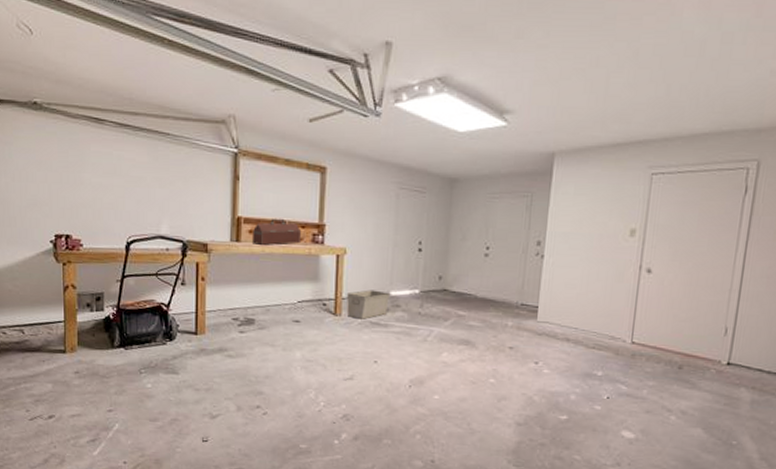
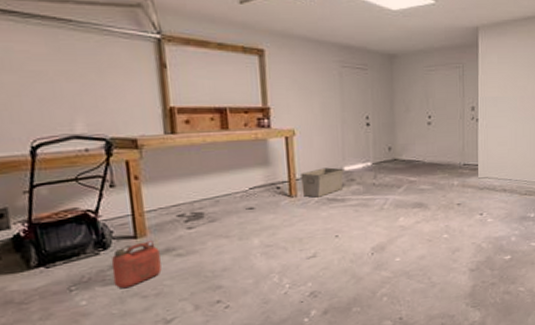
fuel can: none [174,339,214,379] -> present [111,241,162,289]
toolbox: present [253,218,302,245] -> none [190,105,246,135]

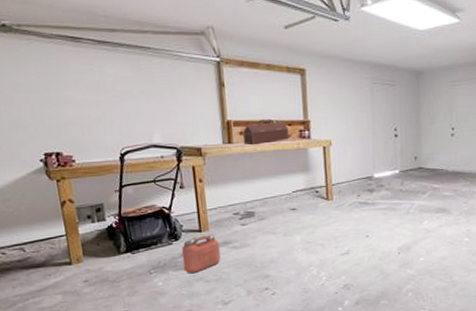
toolbox: none [190,105,246,135] -> present [243,118,290,144]
storage bin: present [301,167,343,198] -> none [336,174,374,201]

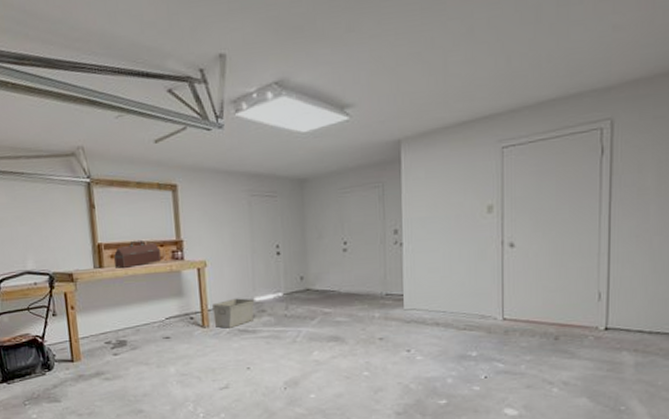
fuel can: present [181,234,221,274] -> none [54,365,93,406]
storage bin: none [336,174,374,201] -> present [212,298,254,329]

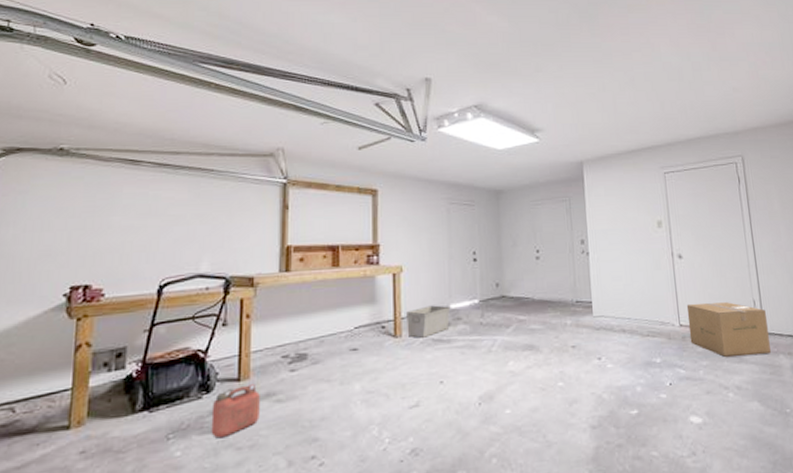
fuel can: none [54,365,93,406] -> present [211,384,260,439]
toolbox: present [114,239,162,268] -> none [304,243,356,272]
box: none [513,295,612,352] -> present [686,302,771,357]

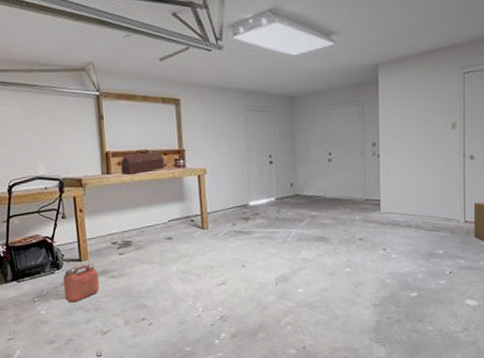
toolbox: none [304,243,356,272] -> present [121,148,165,175]
storage bin: present [406,305,450,338] -> none [211,202,249,230]

